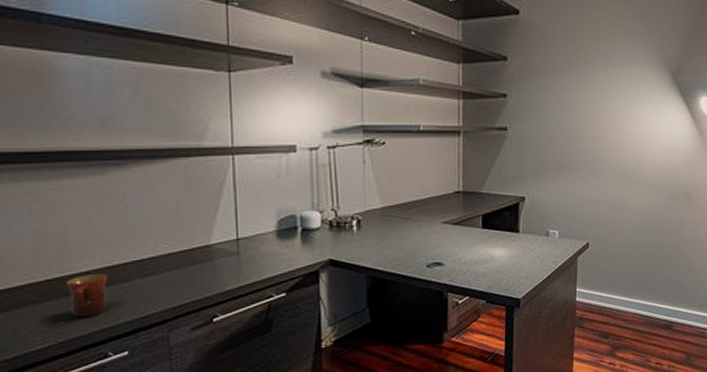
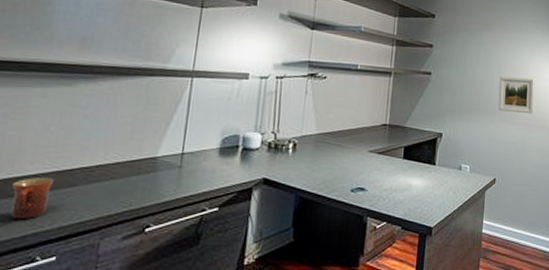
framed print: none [588,125,632,168] -> present [498,76,535,114]

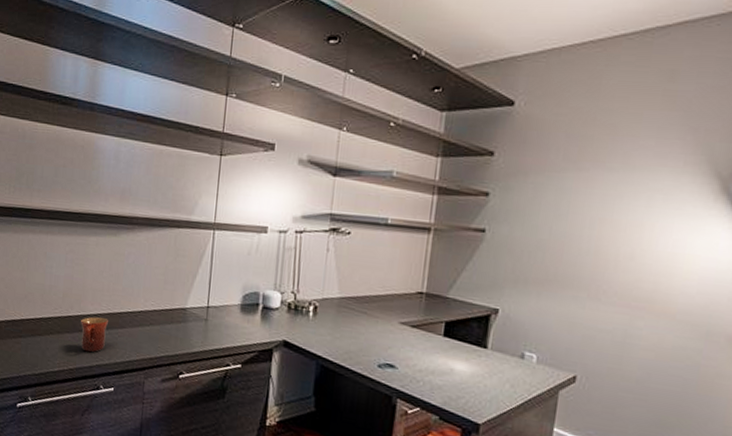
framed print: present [498,76,535,114] -> none [585,237,654,294]

